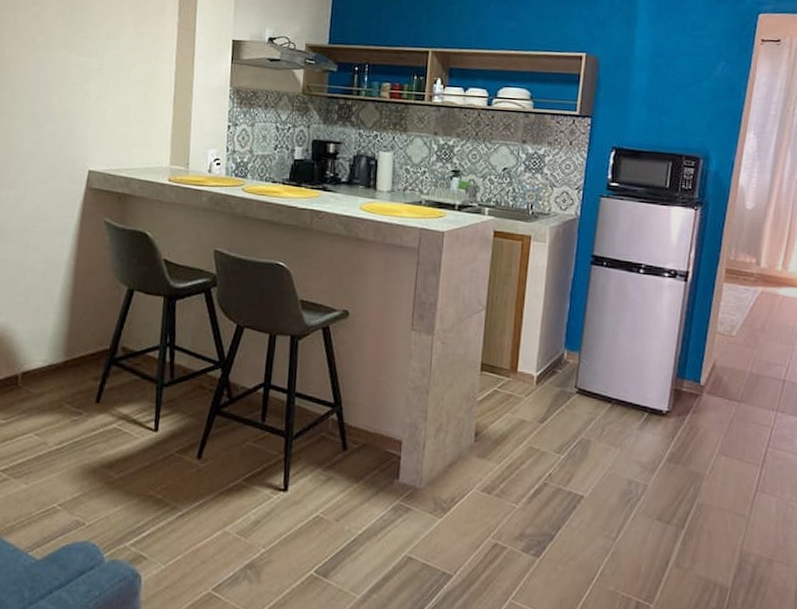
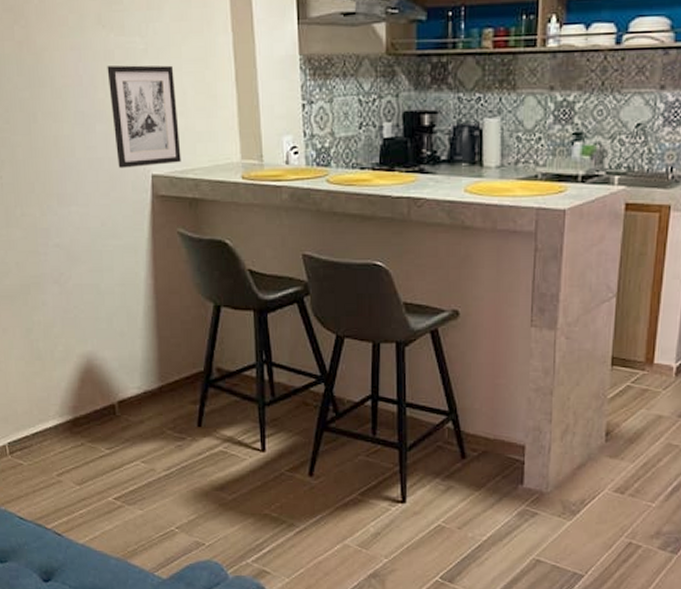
wall art: none [59,78,122,163] -> present [107,65,181,169]

